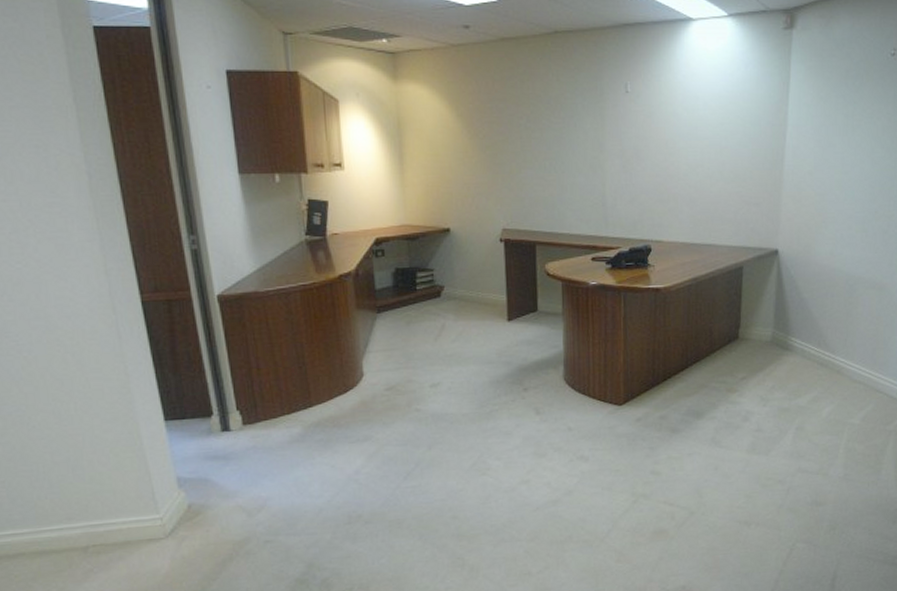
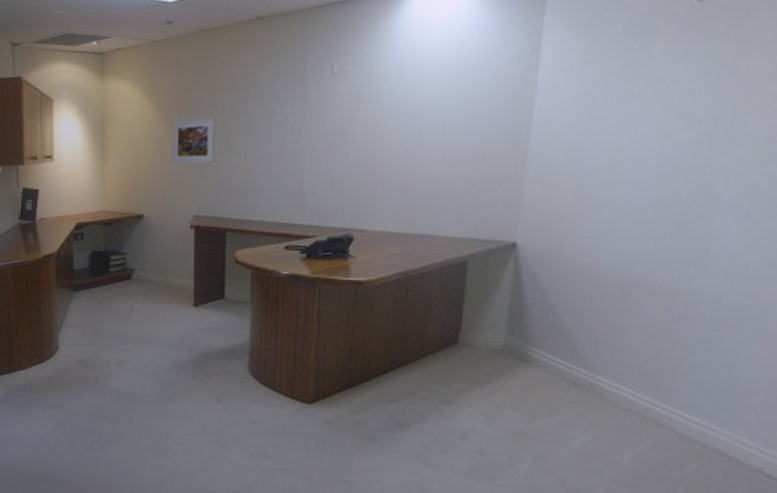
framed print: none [475,129,520,176] -> present [171,117,216,164]

